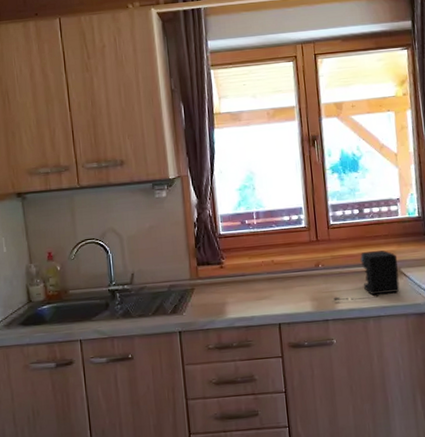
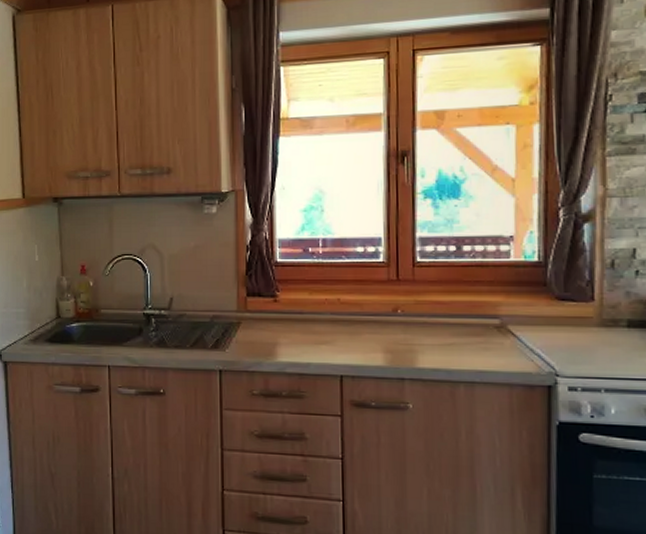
coffee maker: present [334,250,400,301] -> none [414,300,505,360]

